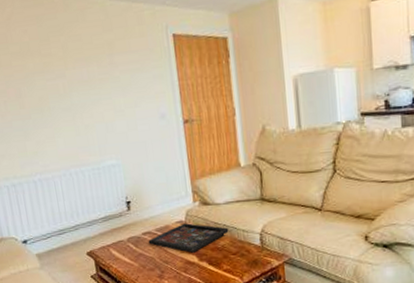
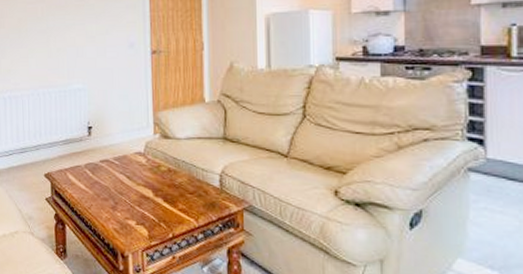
decorative tray: present [148,223,229,253] -> none [105,155,187,187]

